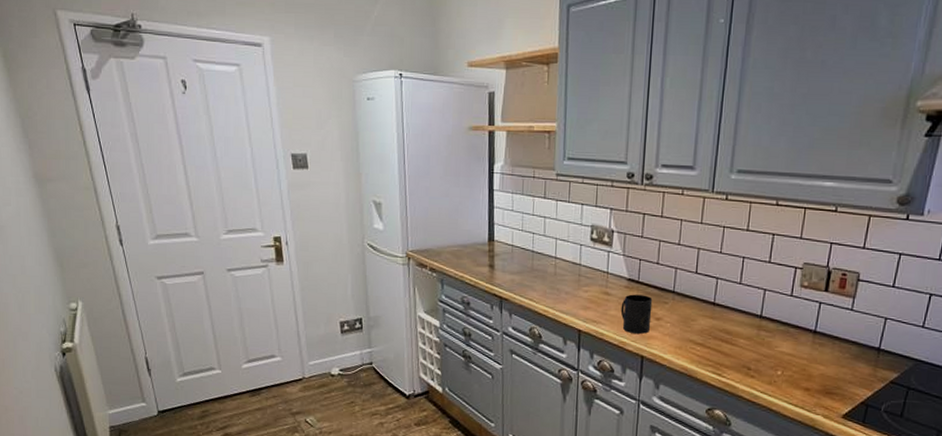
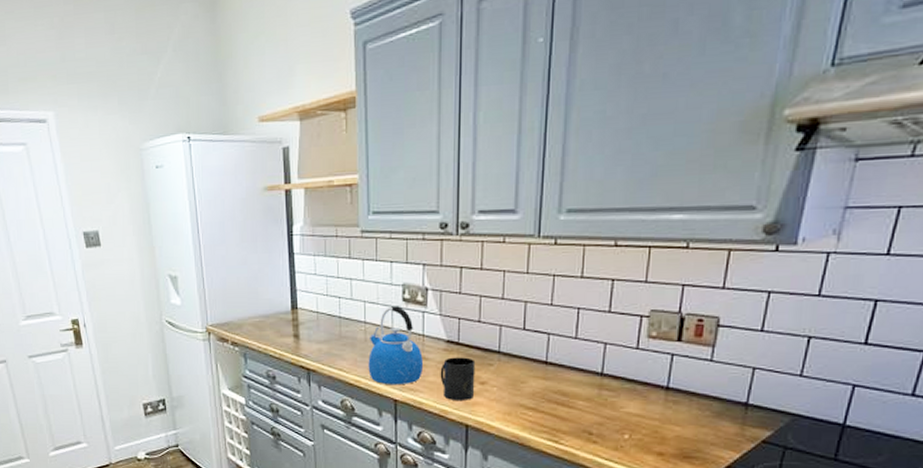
kettle: none [556,244,606,317] -> present [368,306,423,385]

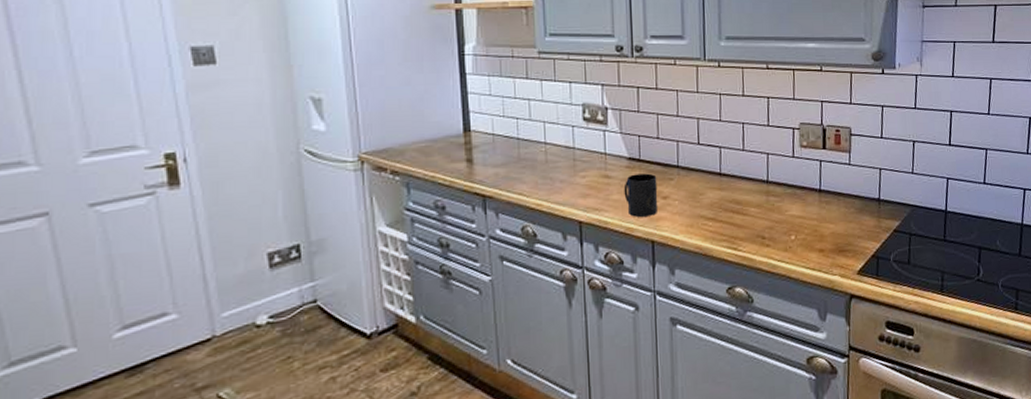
kettle: present [368,306,423,385] -> none [550,125,606,207]

